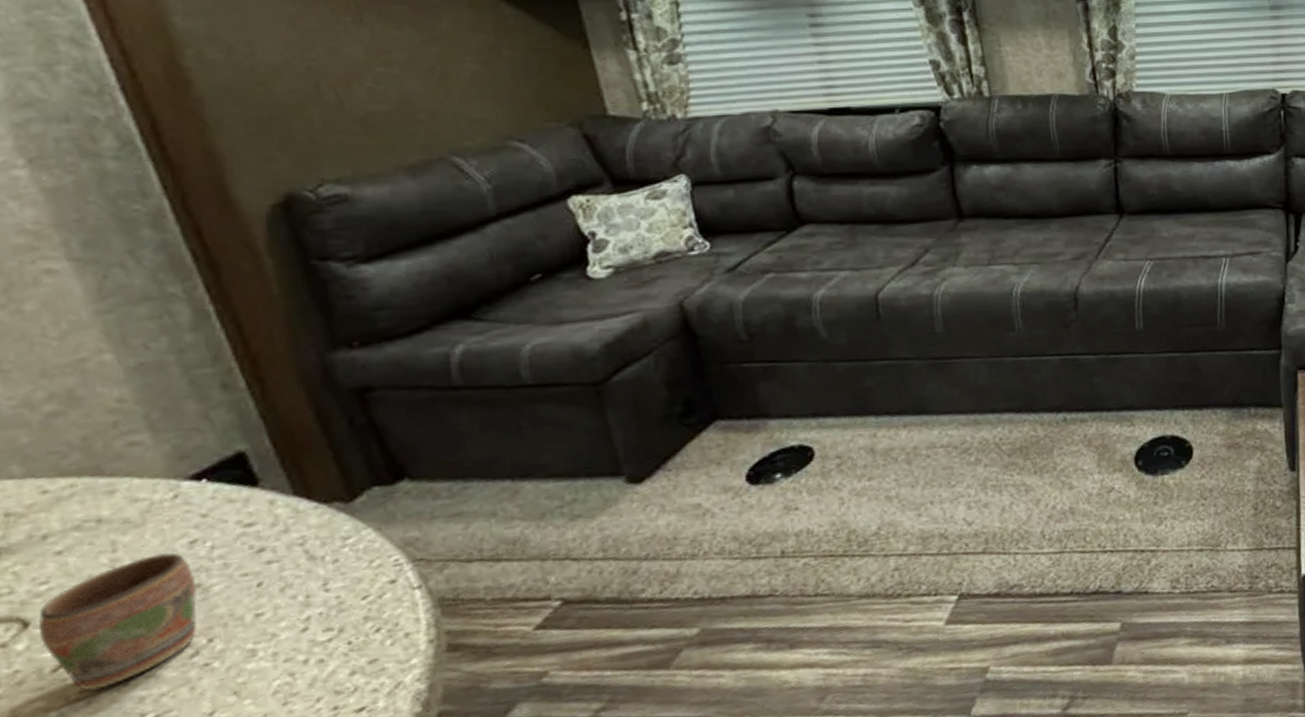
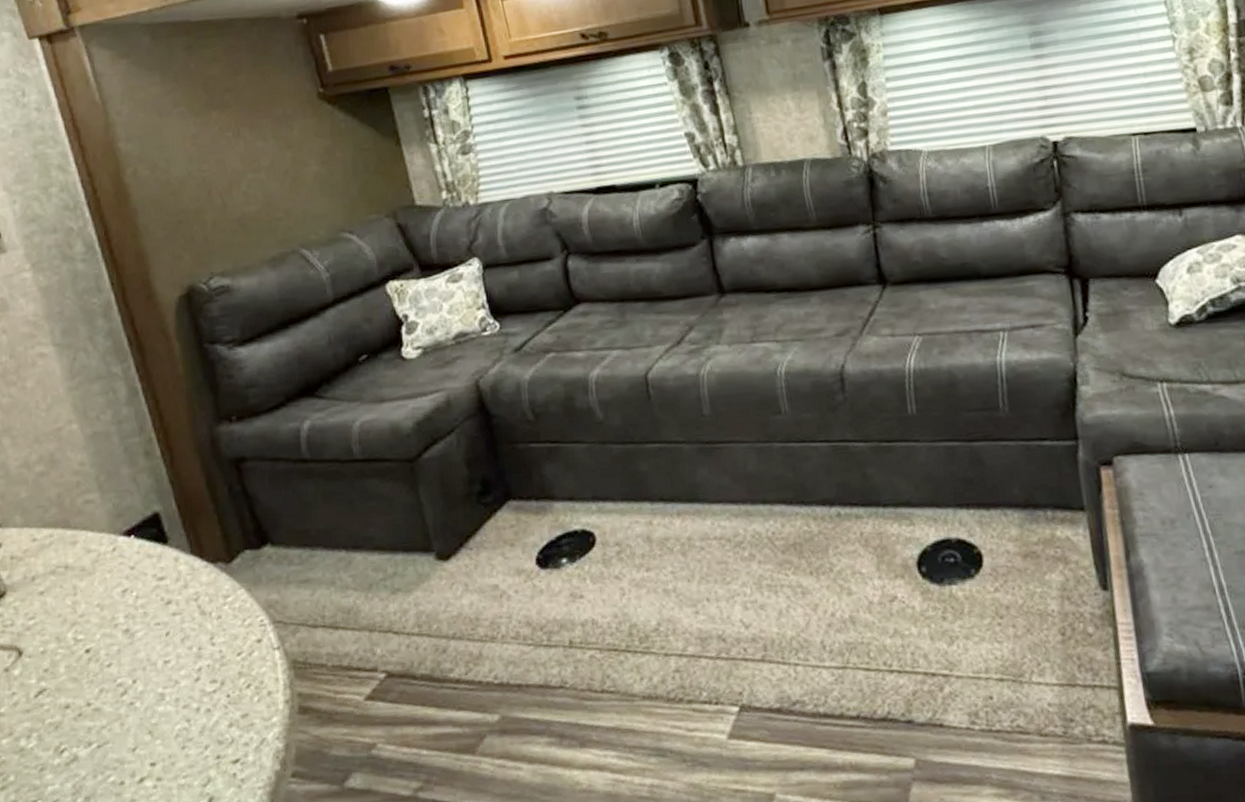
mug: present [39,552,197,691] -> none [28,598,126,717]

